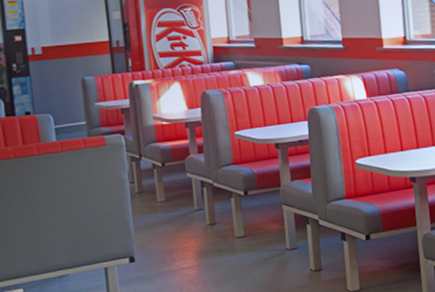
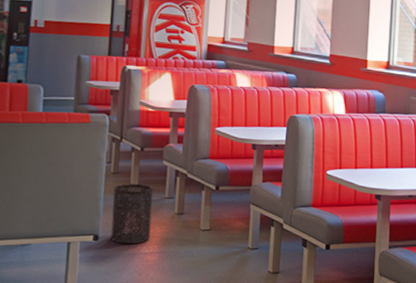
trash can: none [141,200,186,263] -> present [110,183,153,245]

